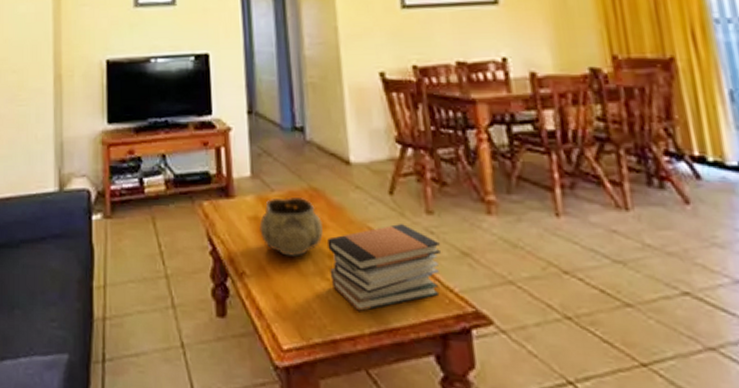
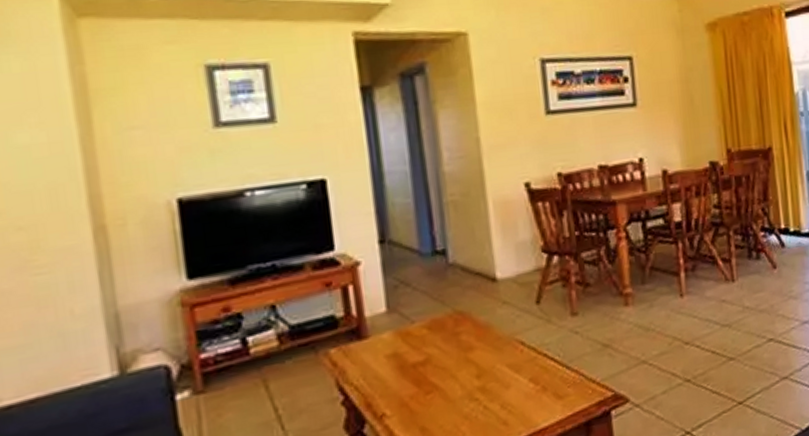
decorative bowl: present [259,198,324,257] -> none [399,323,471,387]
book stack: present [327,224,440,311] -> none [475,330,584,422]

